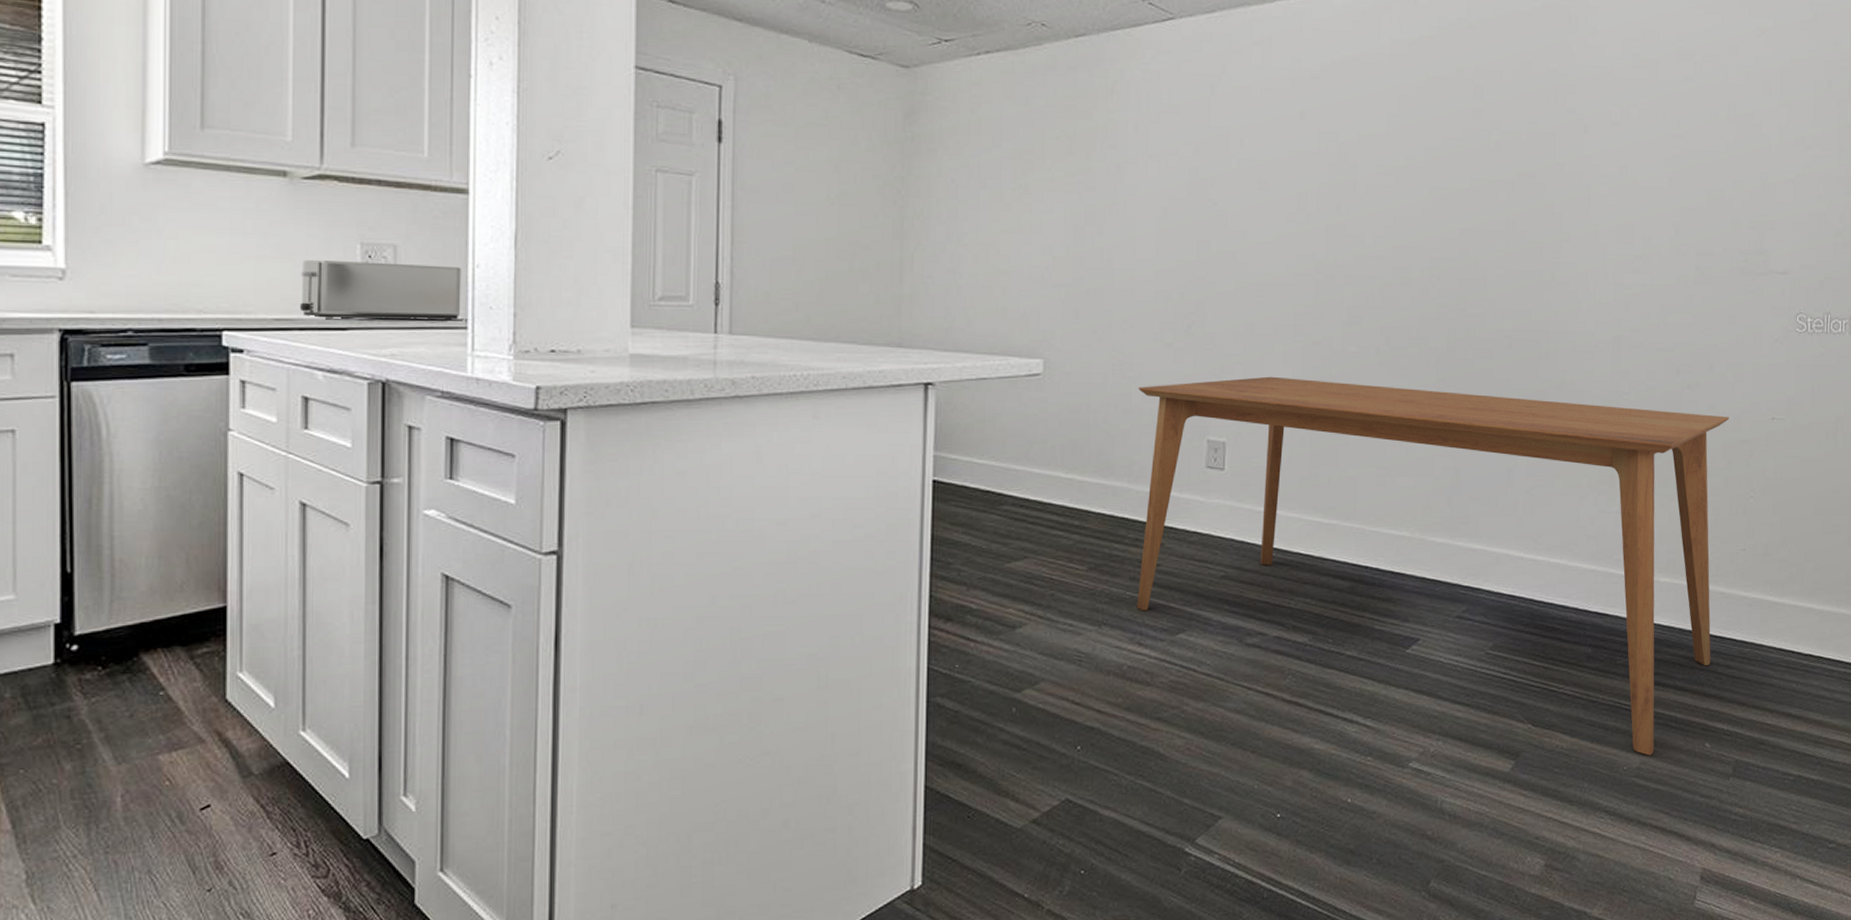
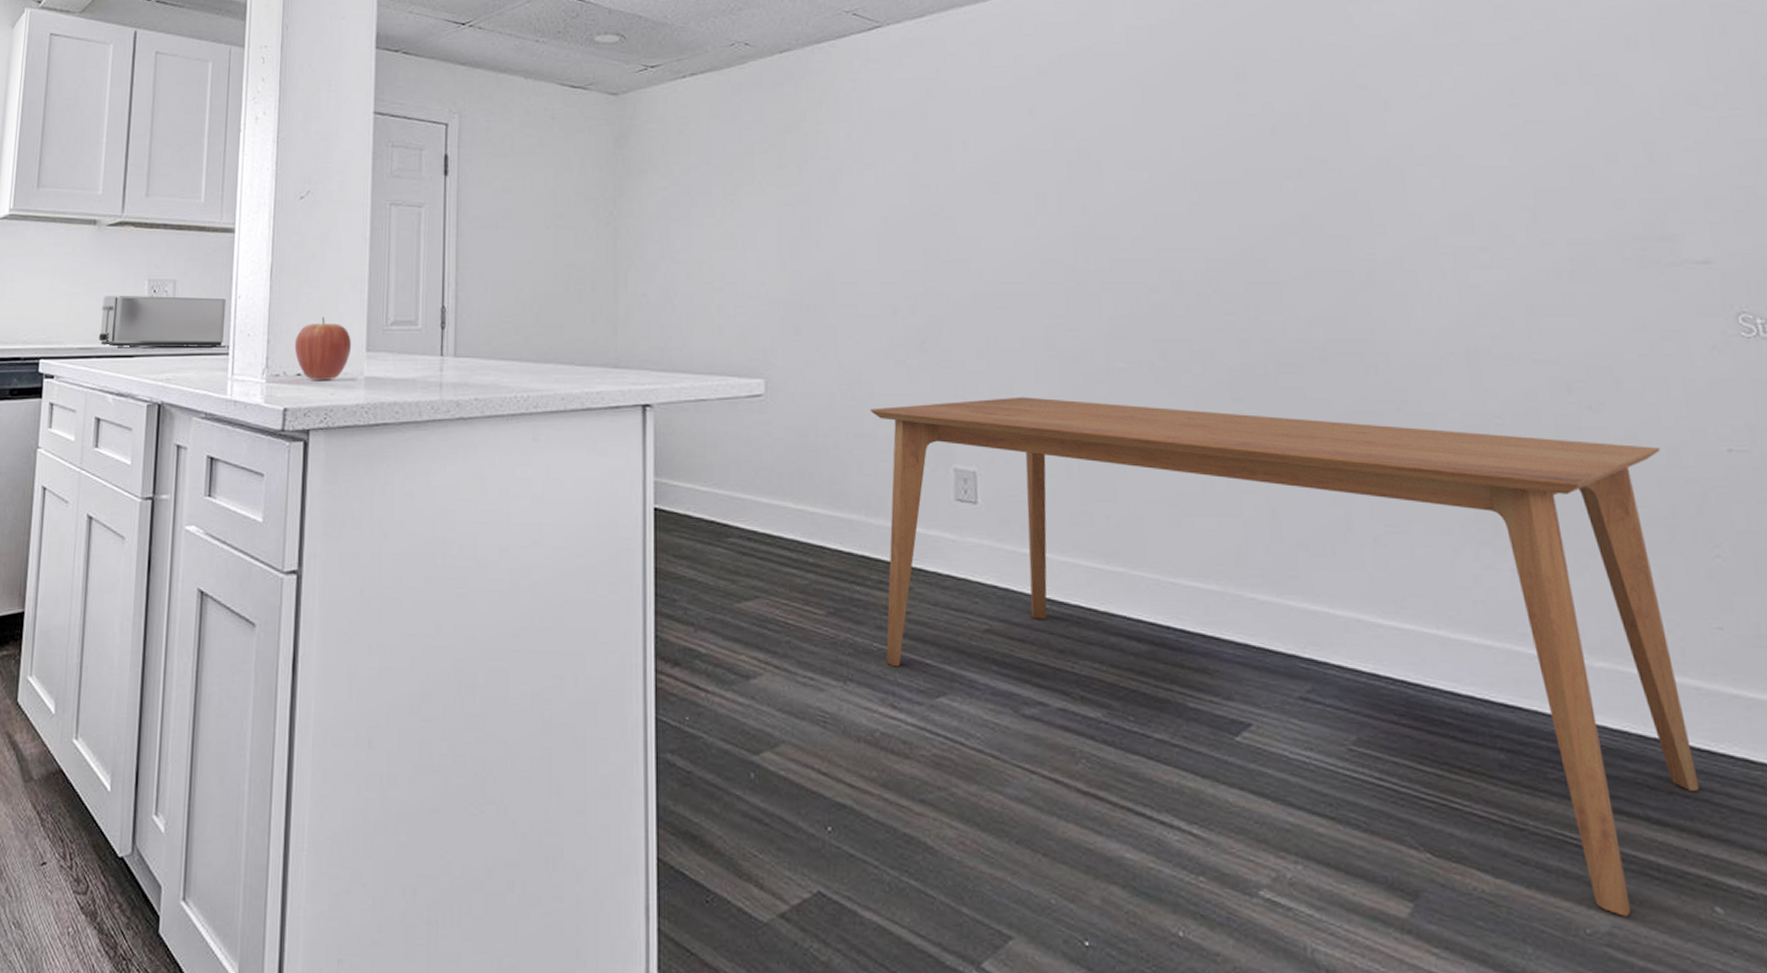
fruit: none [546,290,614,357] -> present [294,317,352,380]

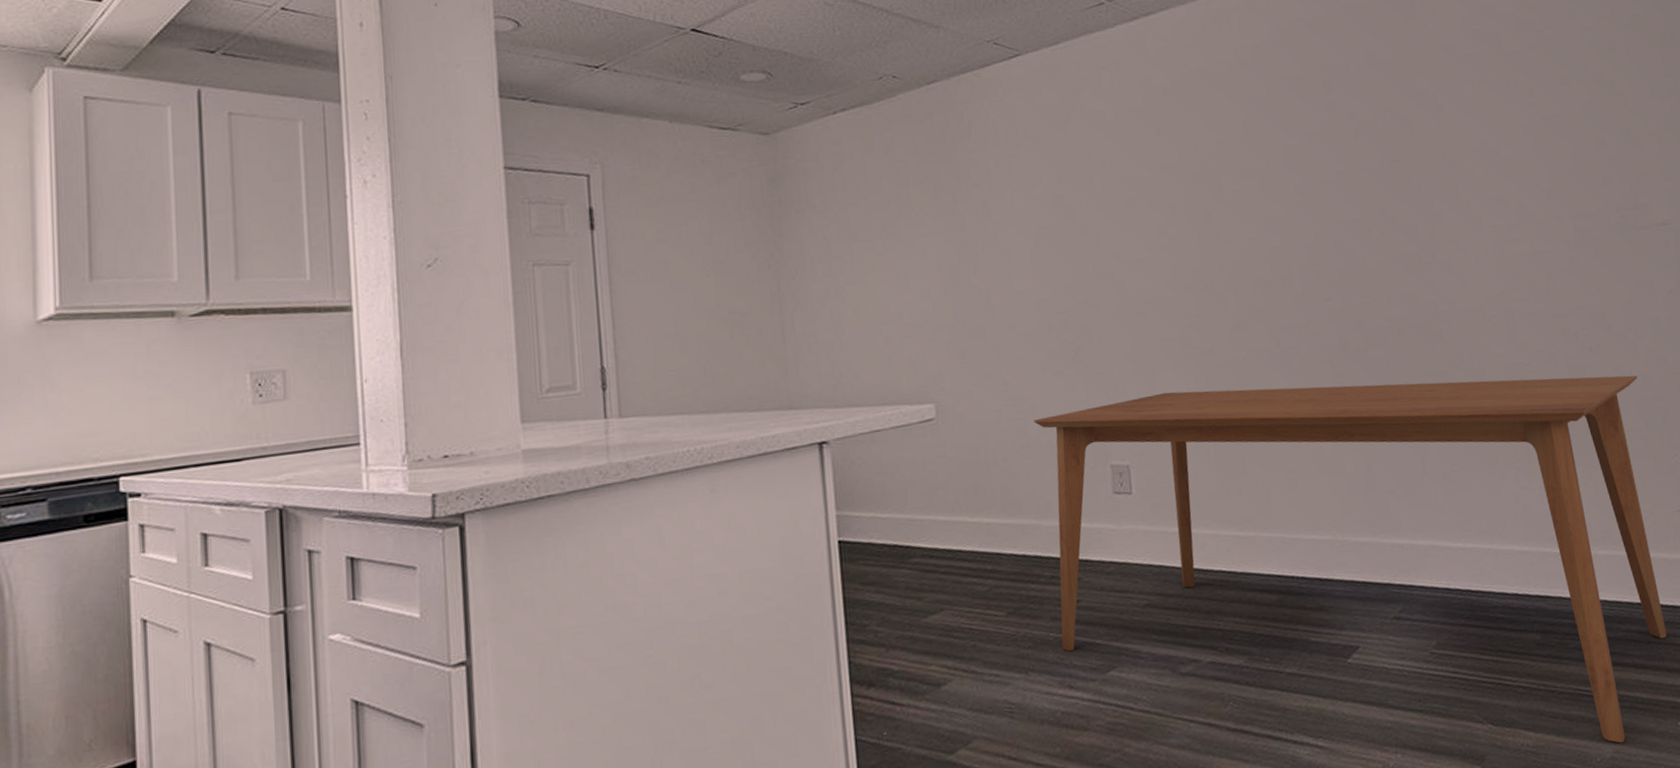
toaster: present [98,295,226,348] -> none [193,384,353,453]
fruit: present [294,317,352,380] -> none [437,392,504,461]

